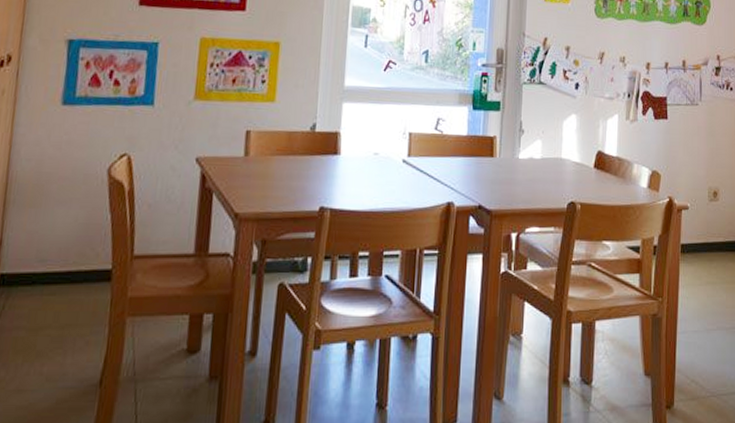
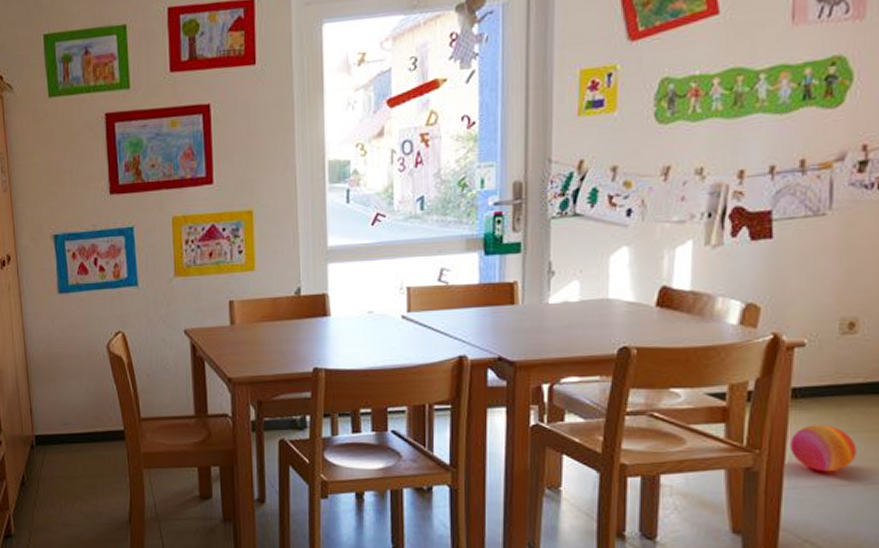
ball: none [681,276,721,318] -> present [789,425,857,472]

